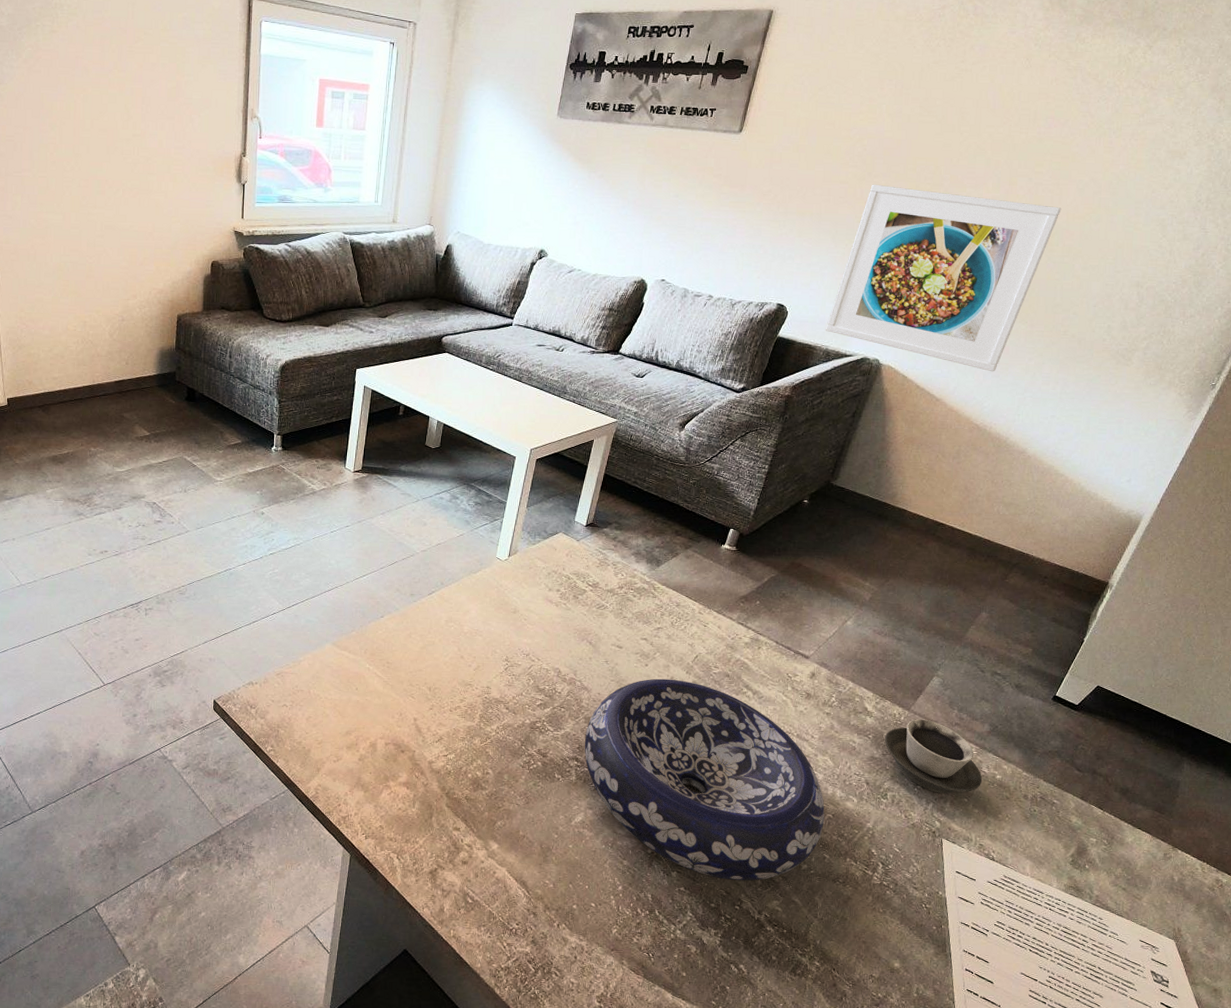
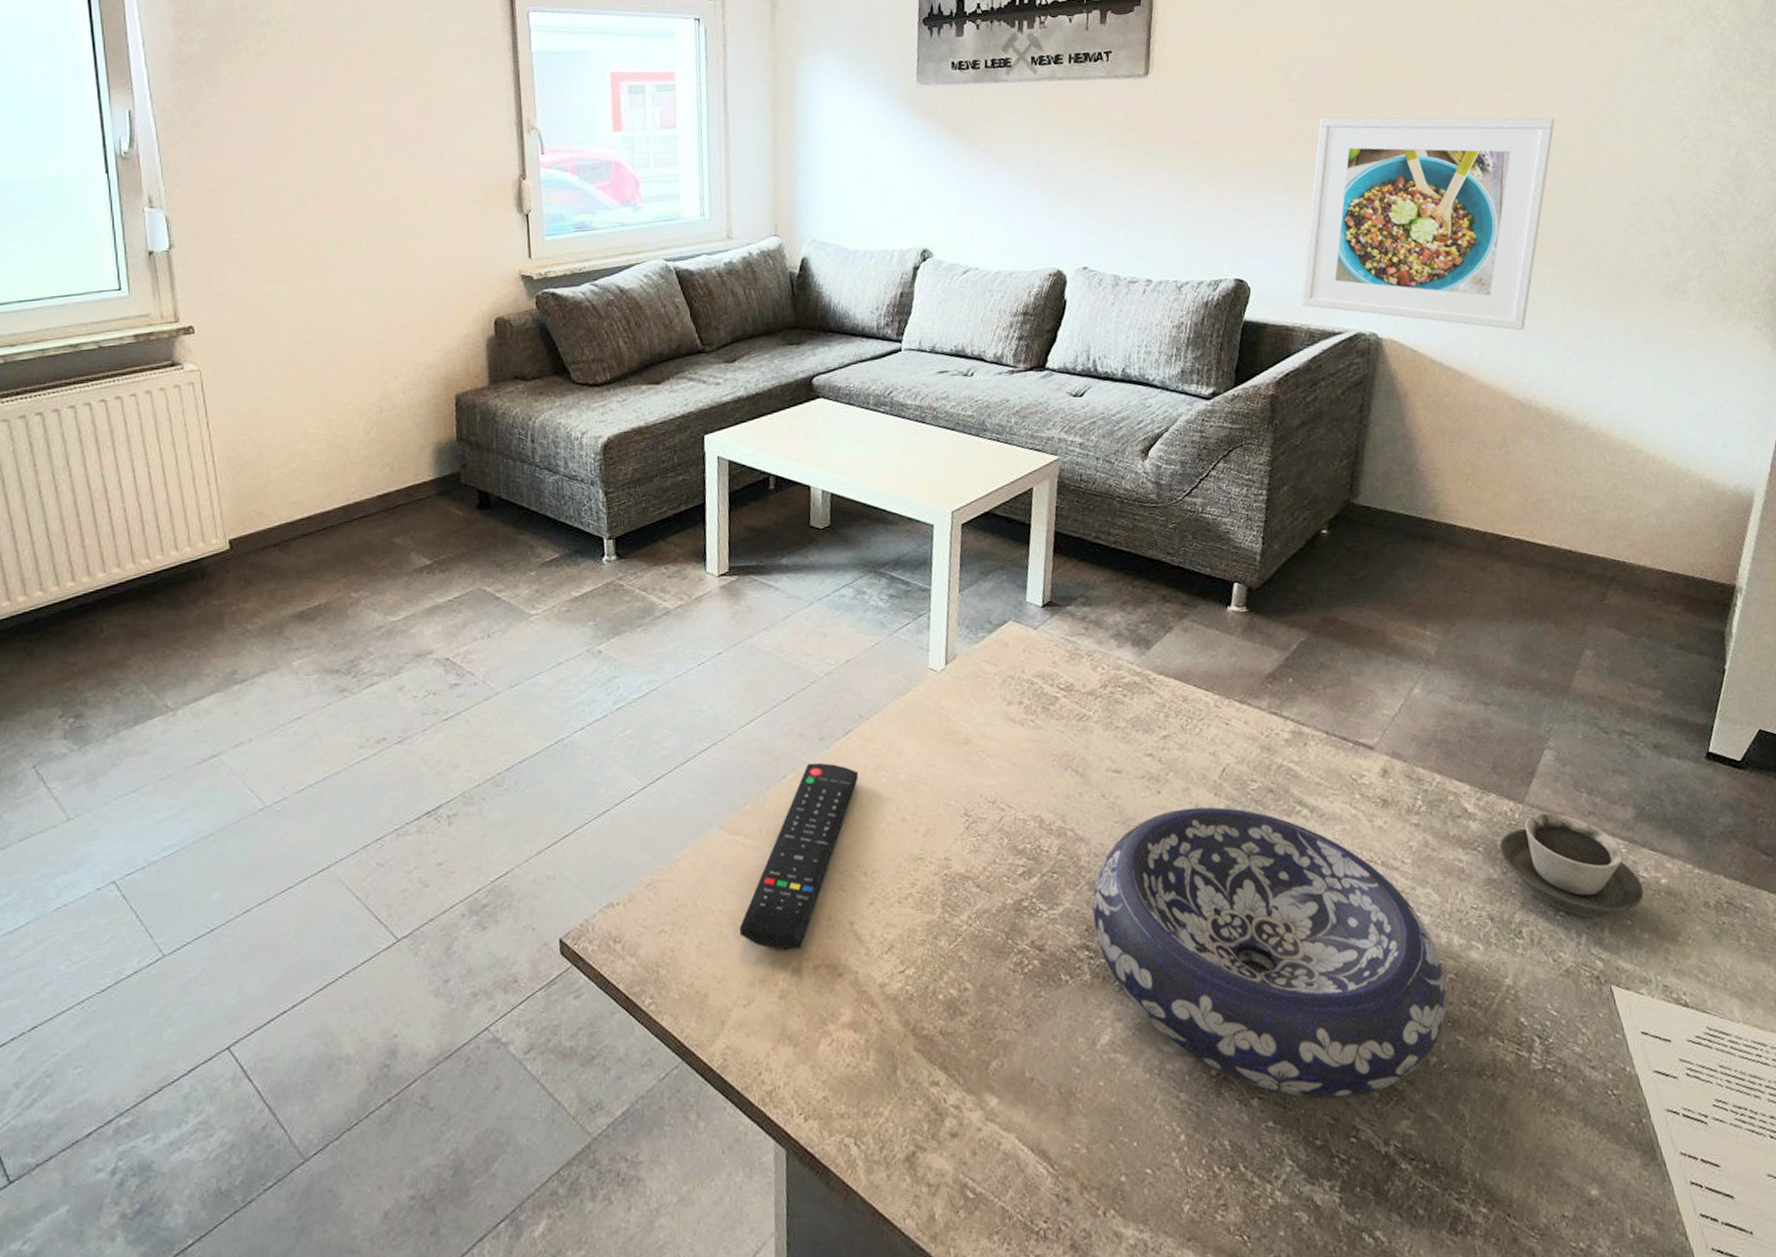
remote control: none [337,610,434,731] -> present [739,762,858,951]

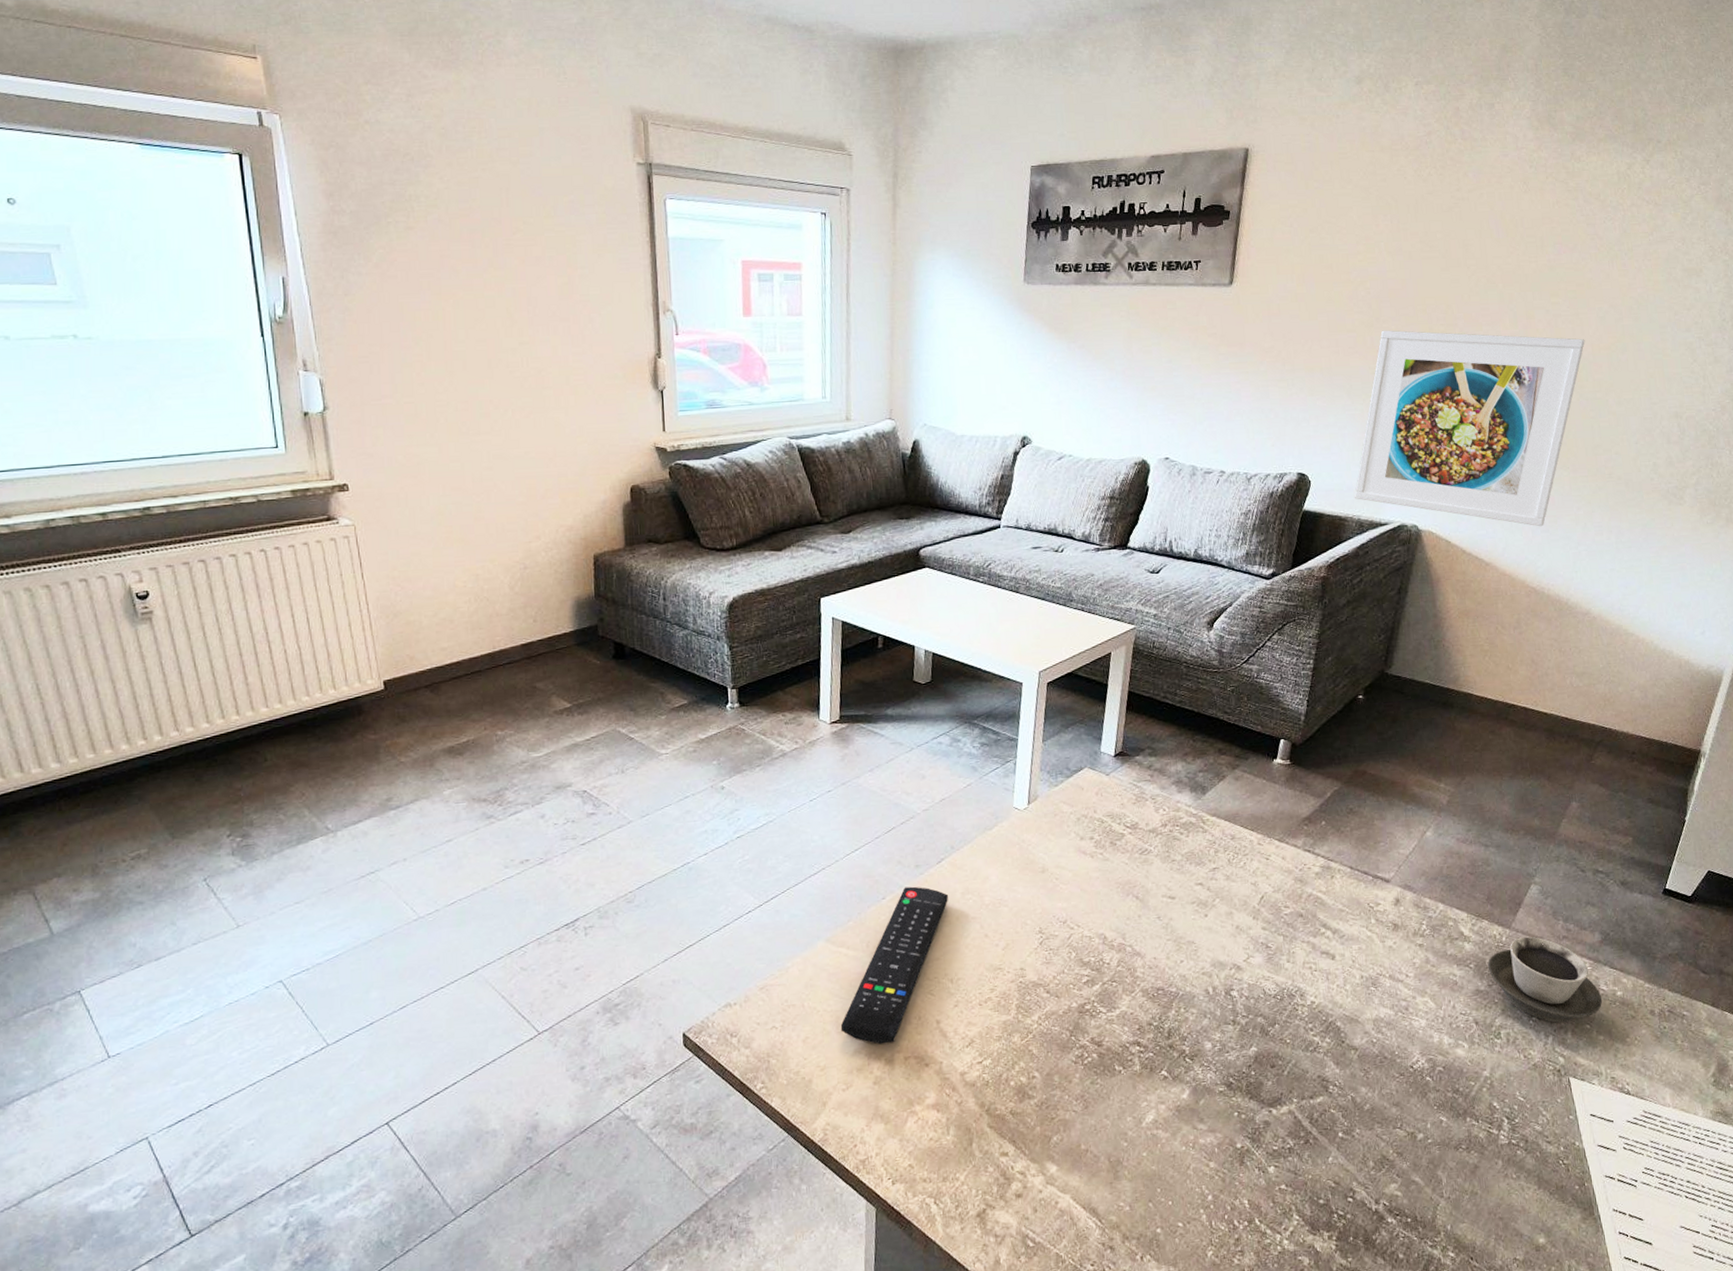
decorative bowl: present [1092,807,1447,1099] -> none [1144,928,1435,1167]

